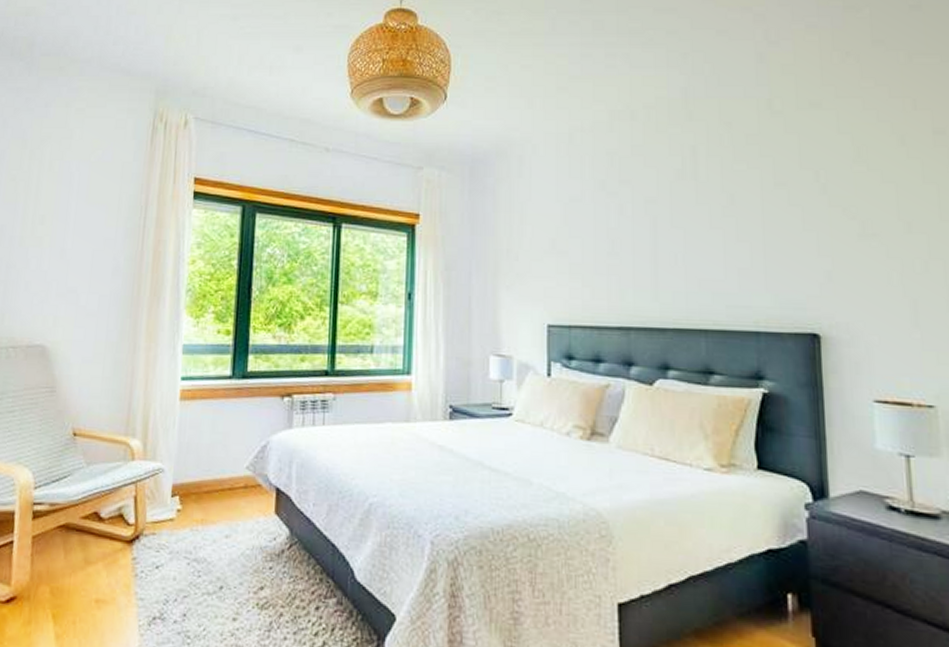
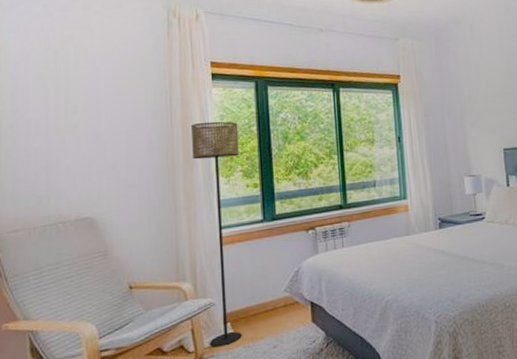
floor lamp: none [153,248,217,524] -> present [190,121,242,347]

